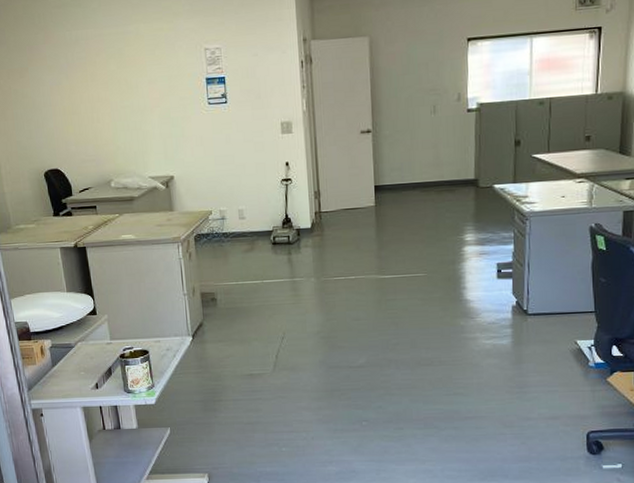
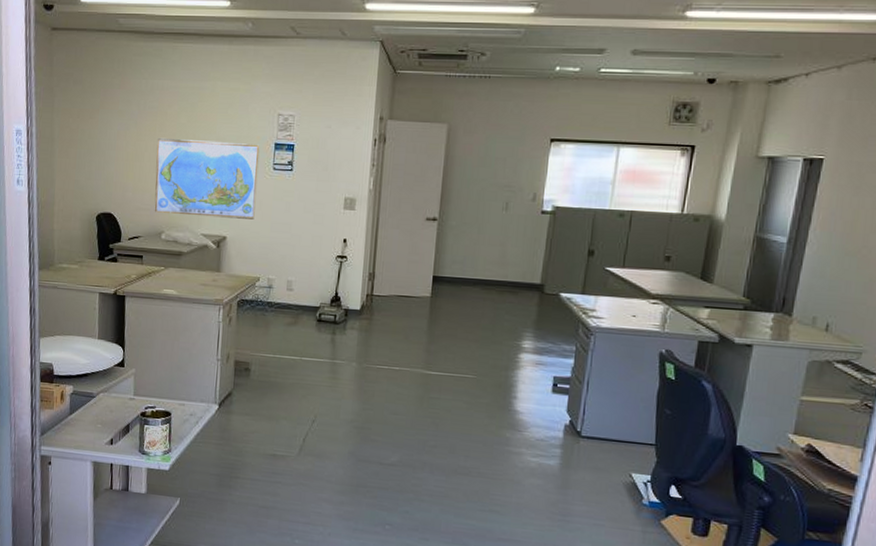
world map: none [90,81,198,162] -> present [154,138,260,219]

